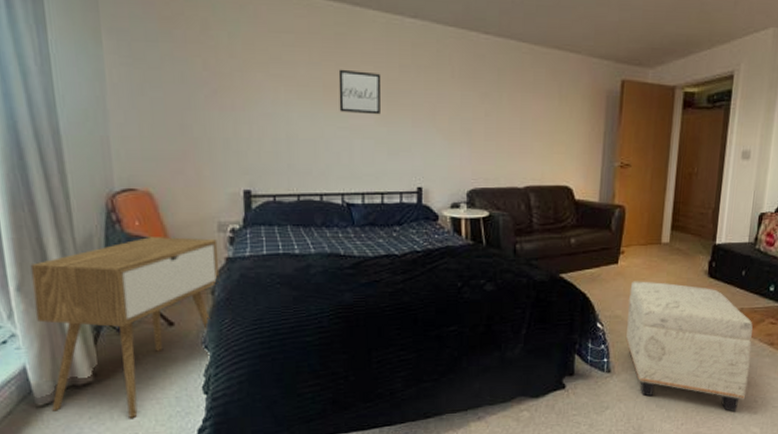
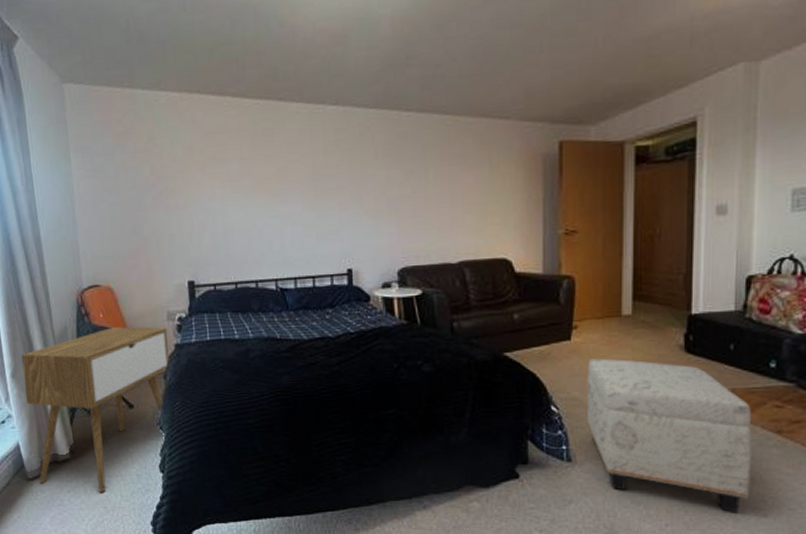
wall art: present [338,69,382,115] -> none [267,161,308,202]

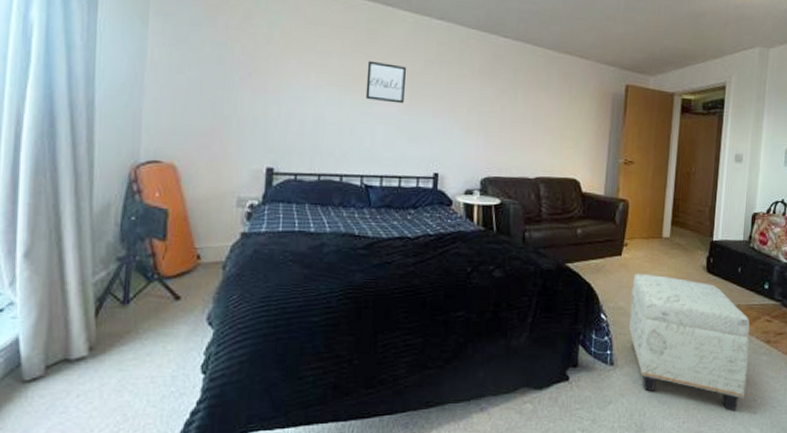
nightstand: present [21,326,171,493] -> none [39,209,235,397]
wall art: none [267,161,308,202] -> present [365,60,407,104]

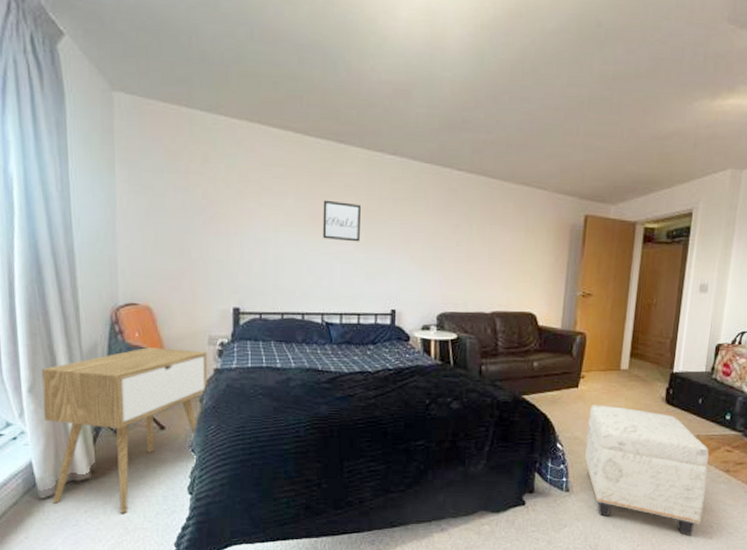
nightstand: none [39,209,235,397] -> present [41,347,208,513]

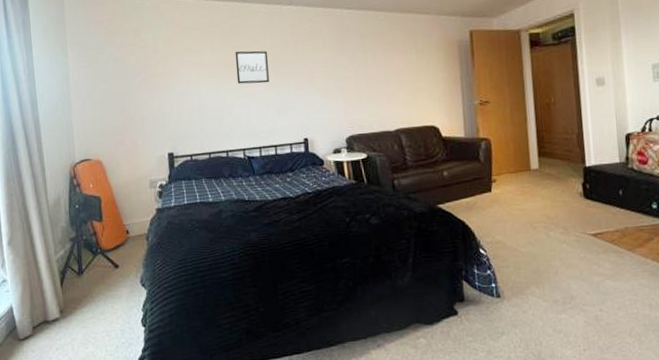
nightstand: present [41,347,208,513] -> none [17,194,153,349]
ottoman: present [585,405,709,536] -> none [507,206,650,336]

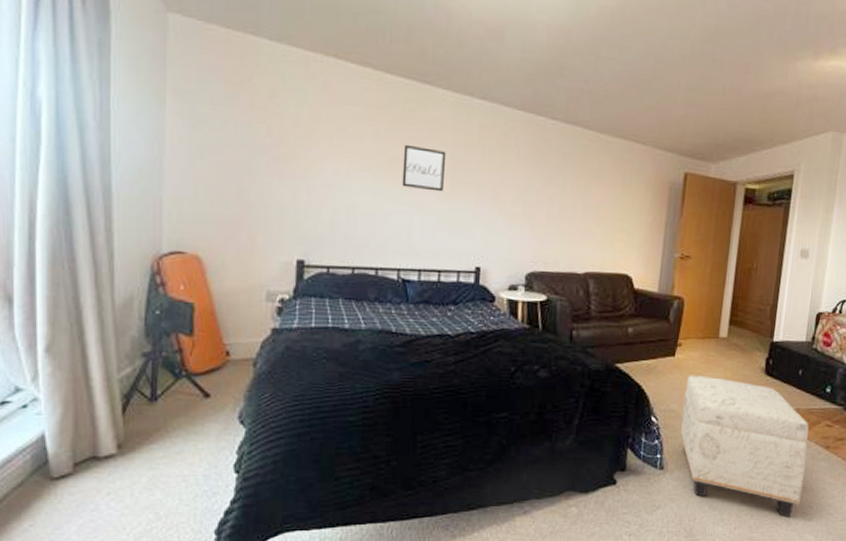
ottoman: none [507,206,650,336] -> present [680,375,809,518]

